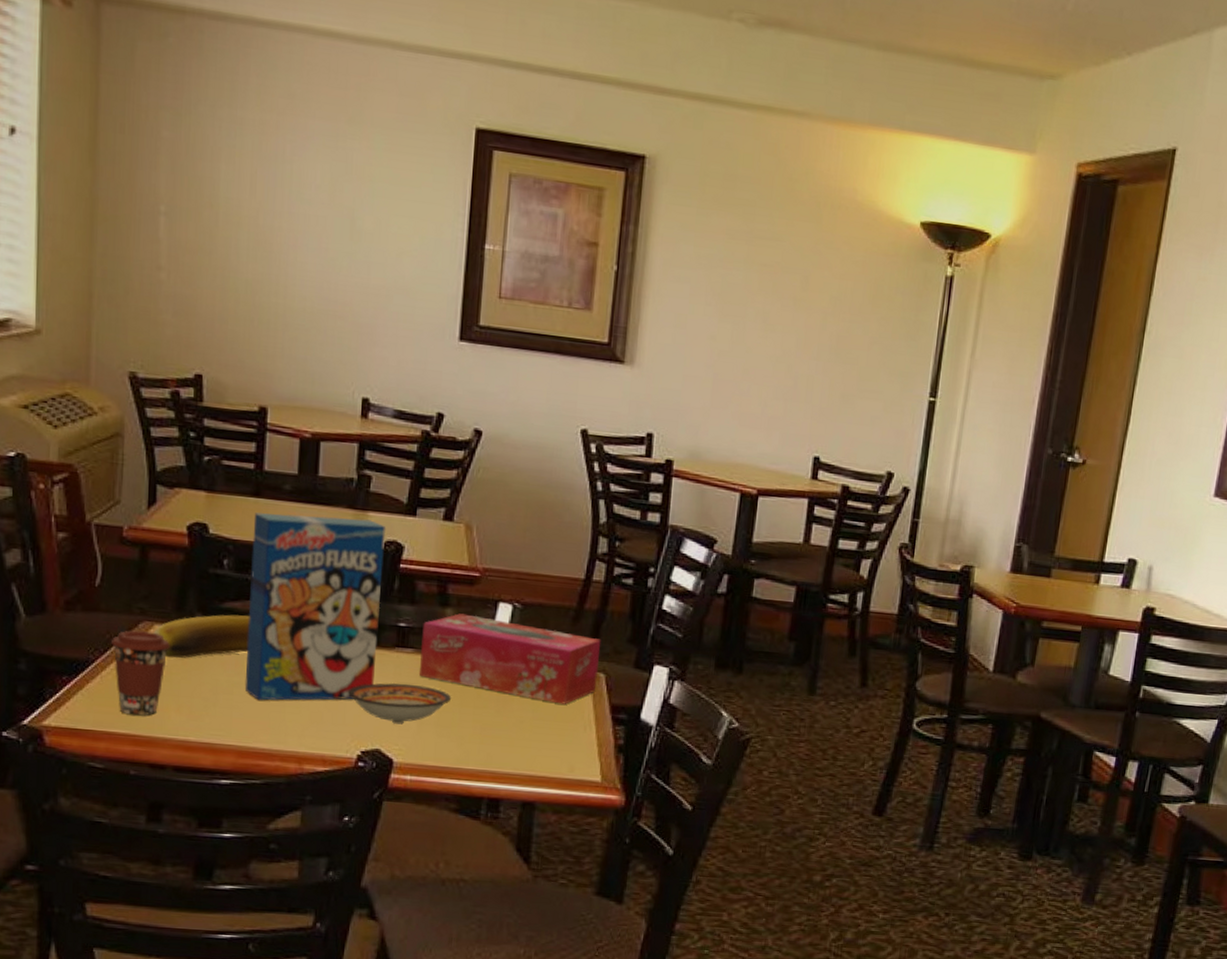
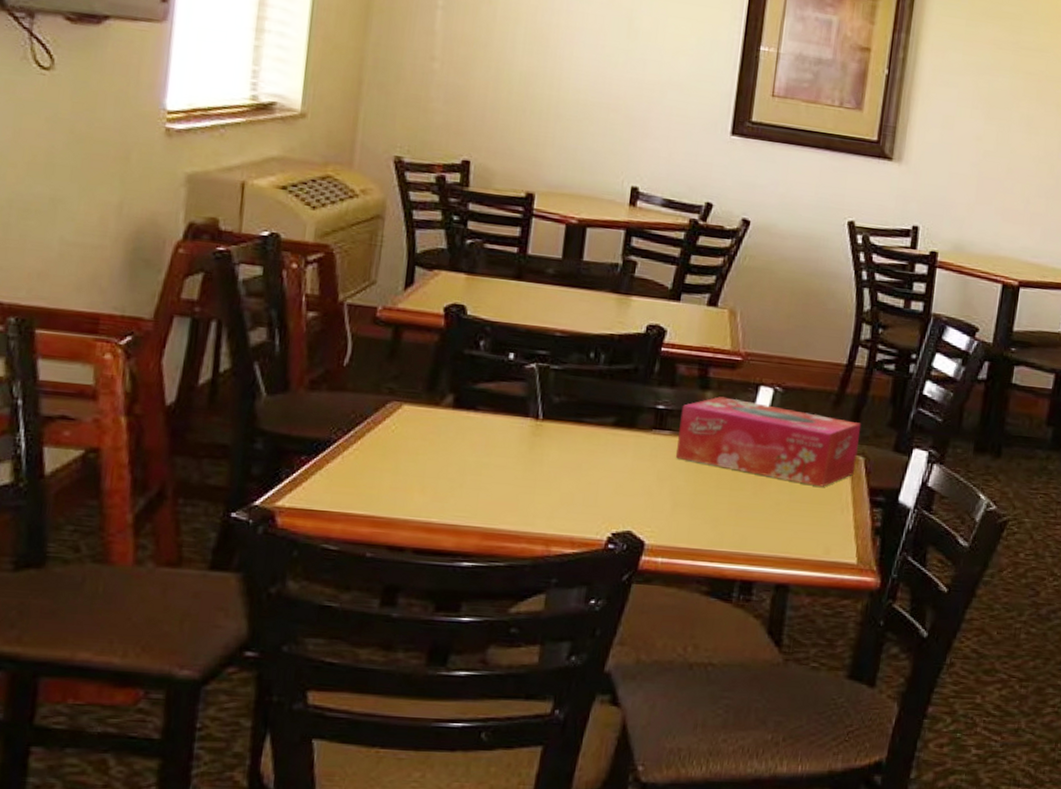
coffee cup: present [110,630,170,716] -> none [355,410,418,497]
banana: present [153,614,250,659] -> none [401,395,504,439]
cereal box: present [244,512,385,700] -> none [493,295,648,482]
bowl: present [347,682,452,725] -> none [600,464,708,506]

